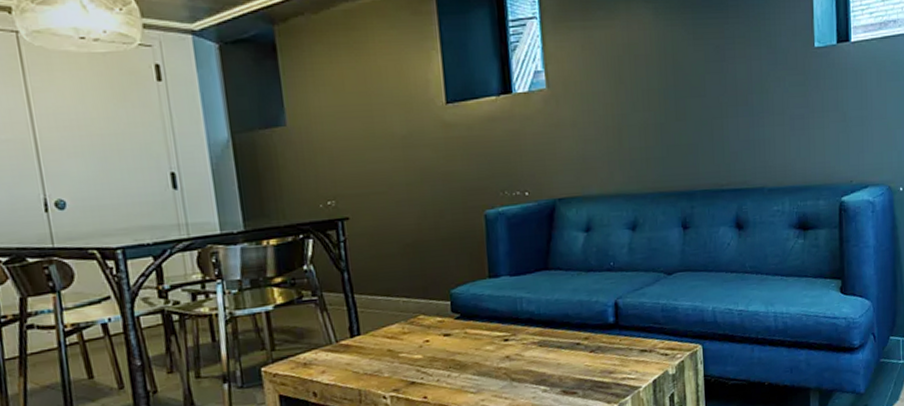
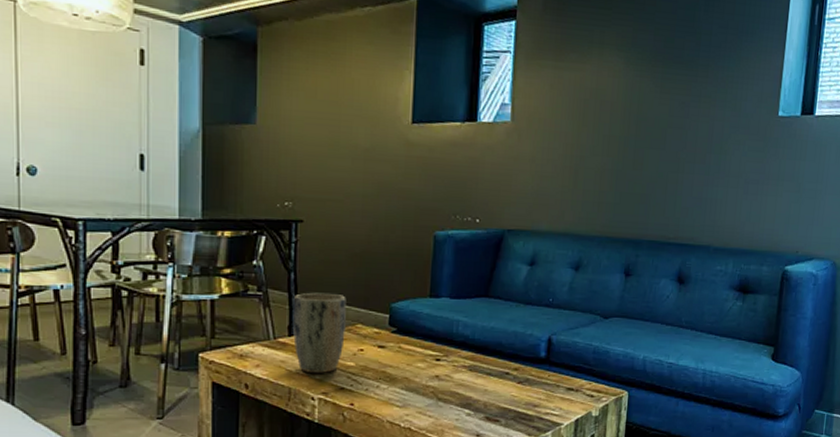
plant pot: none [350,288,409,372] -> present [292,292,346,373]

